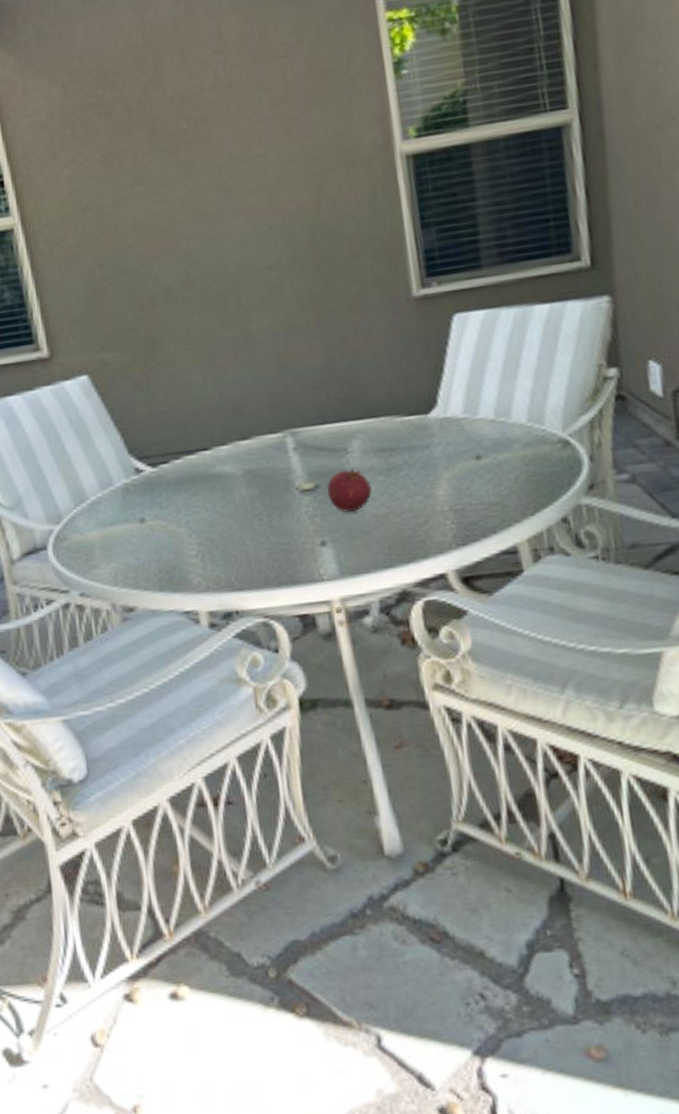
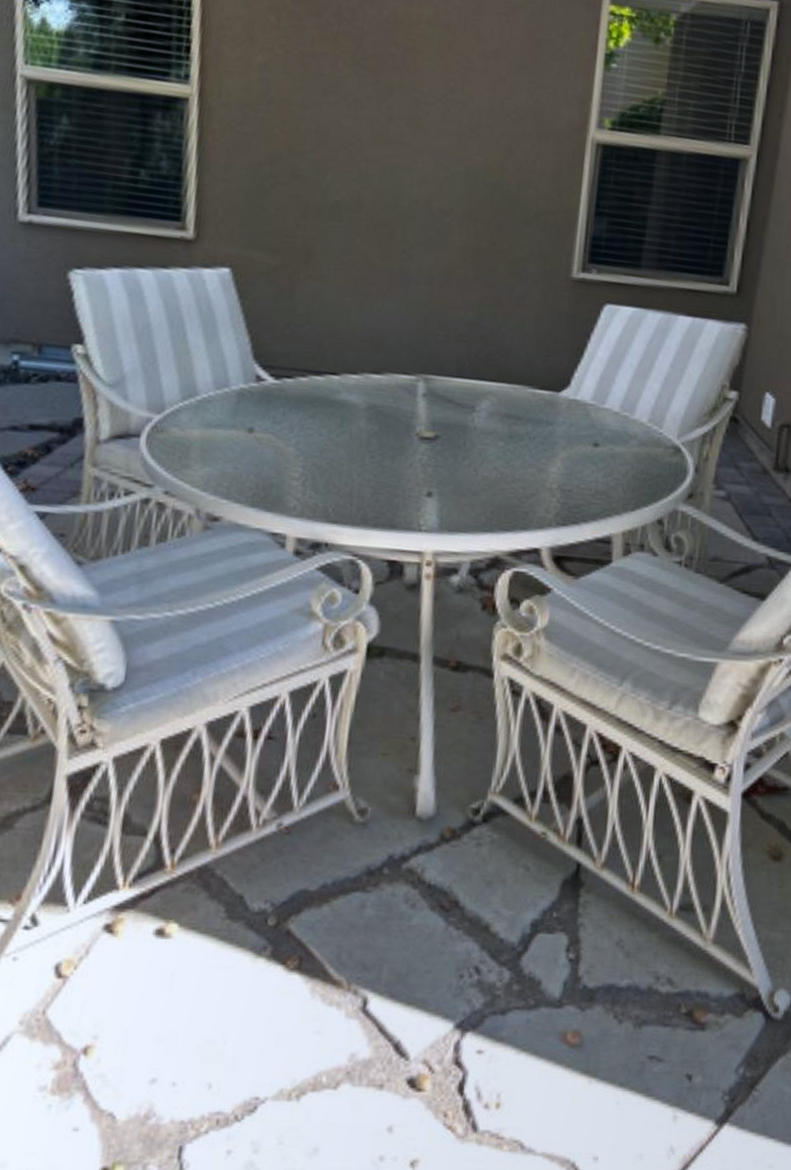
fruit: present [327,468,372,513] -> none [445,427,490,470]

